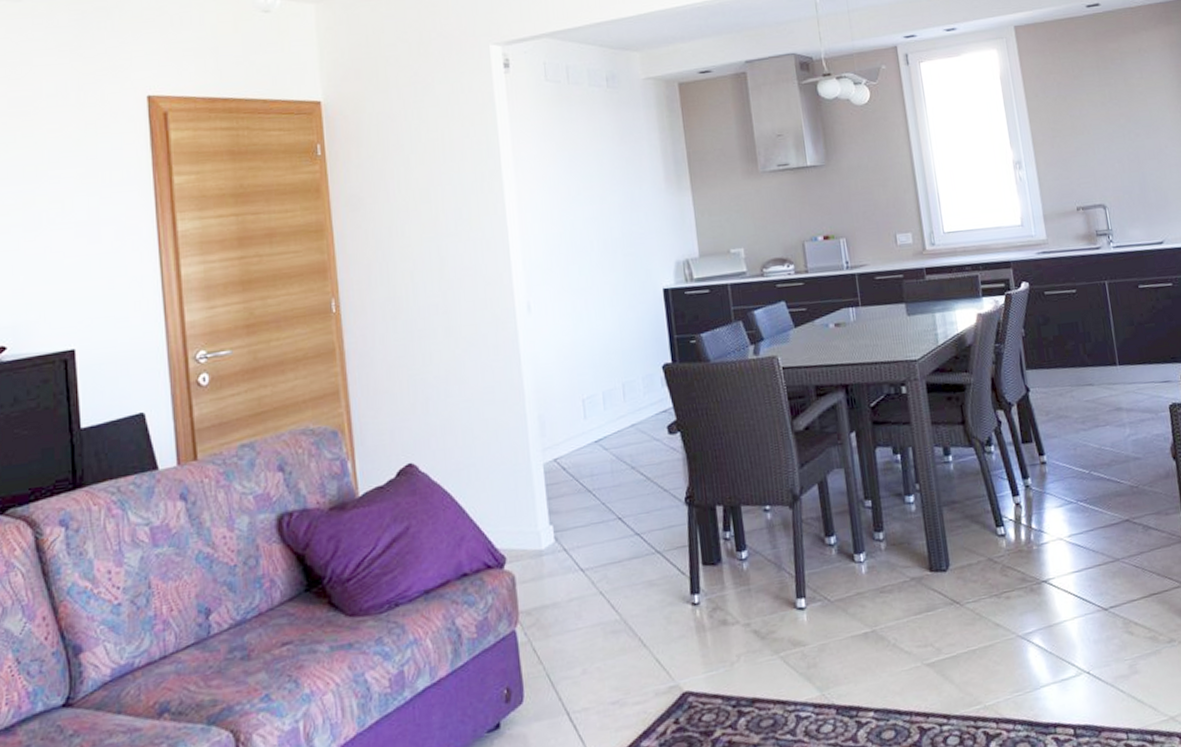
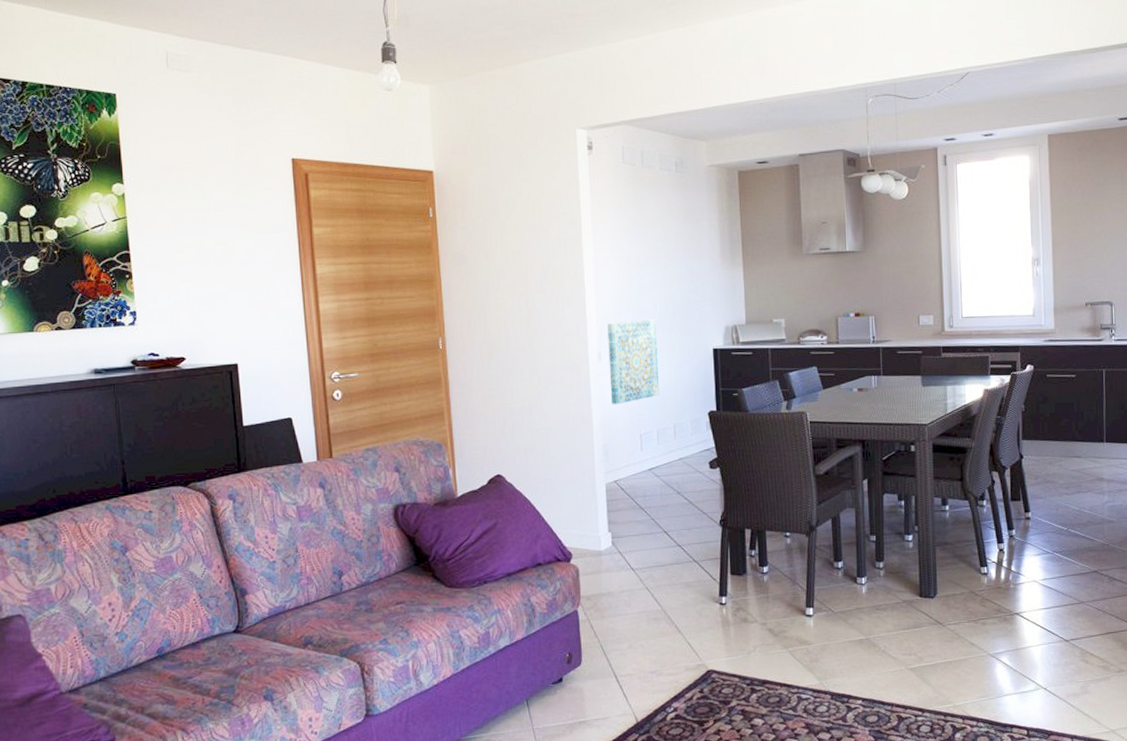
wall art: none [536,259,604,366] -> present [607,319,660,405]

